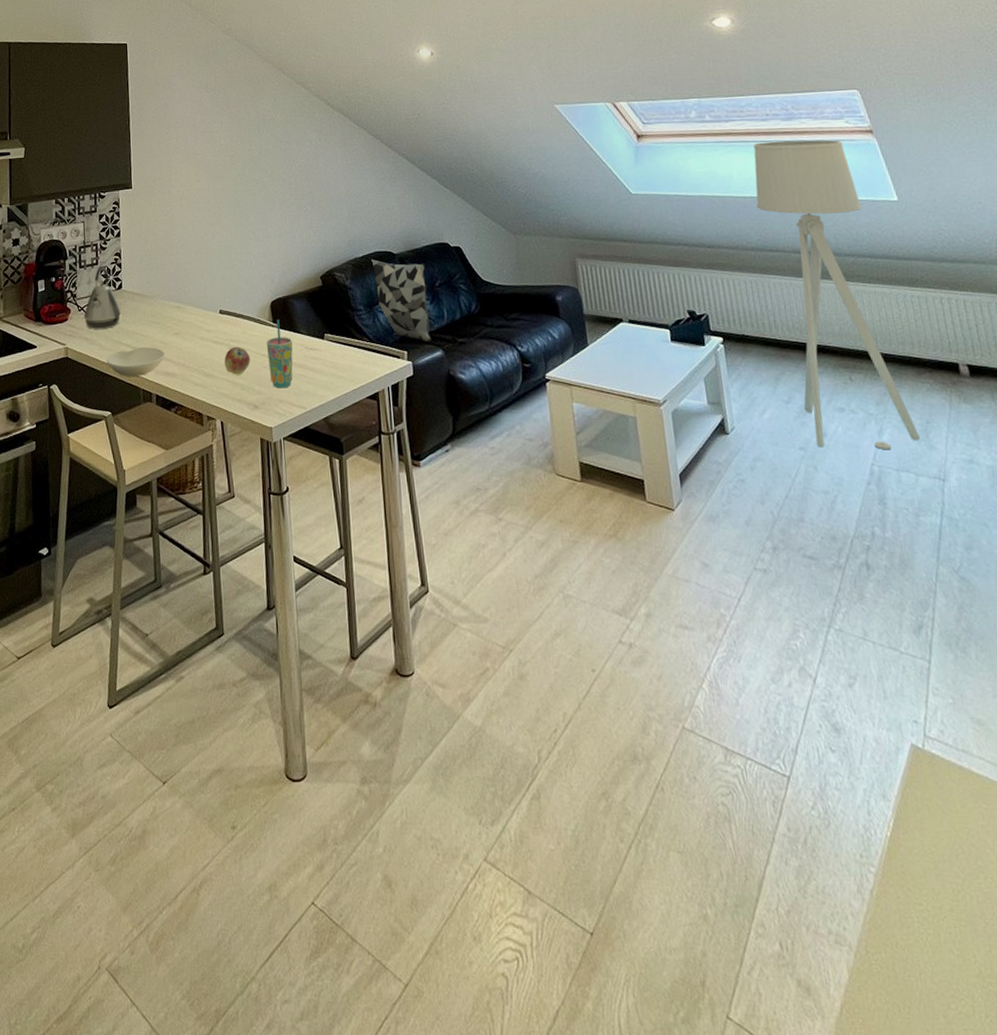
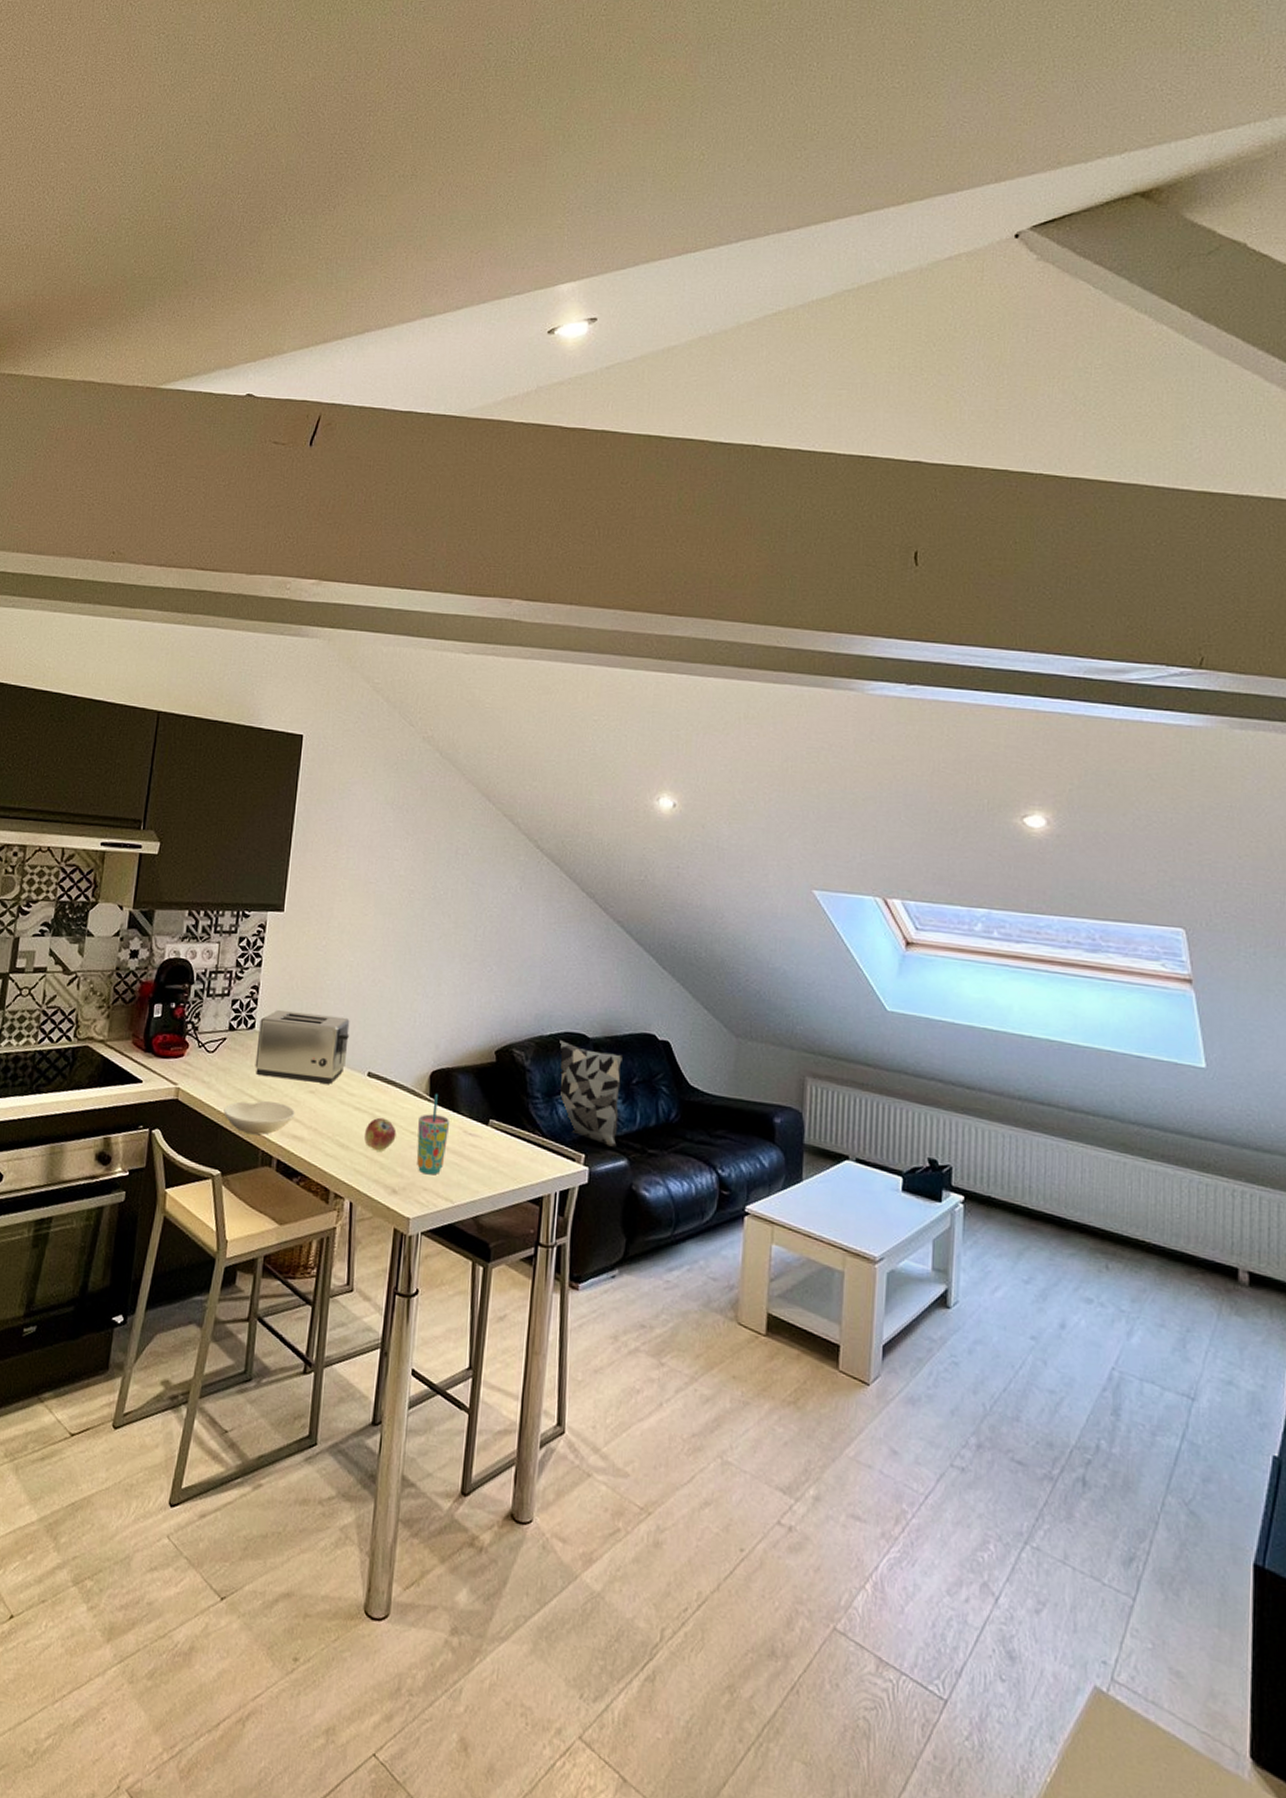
kettle: present [84,266,121,330] -> none [204,999,249,1073]
toaster: none [125,267,200,327] -> present [255,1009,350,1084]
floor lamp: present [753,139,921,450] -> none [1035,973,1176,1356]

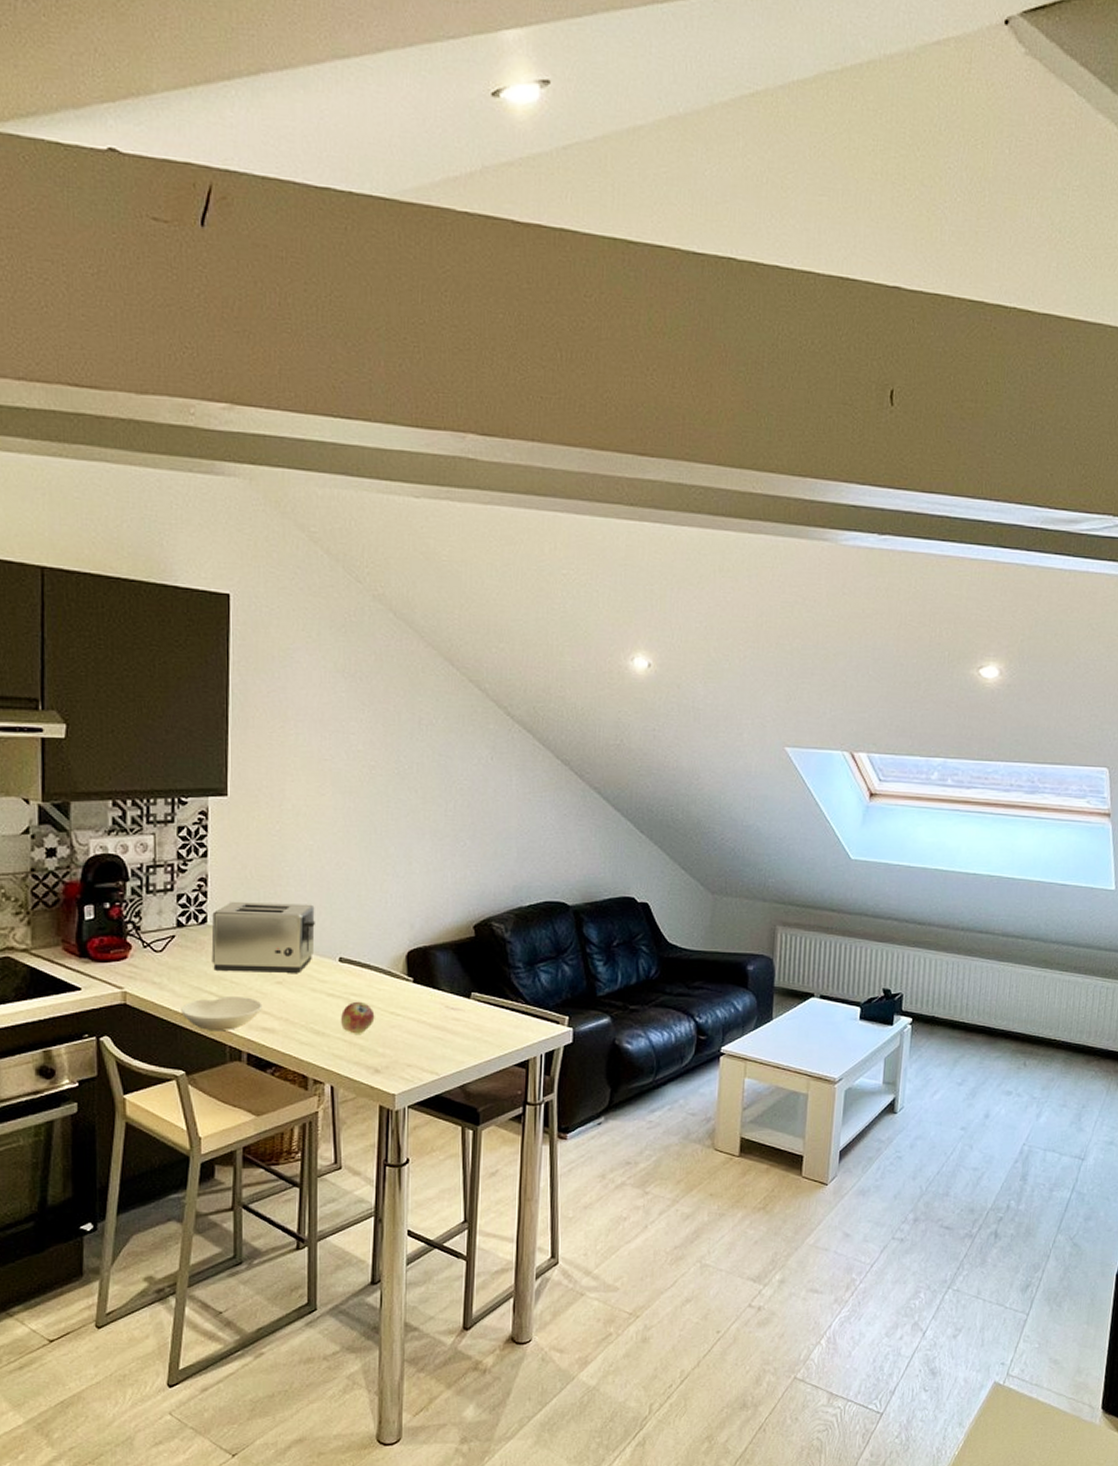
cup: present [416,1094,450,1175] -> none [397,973,431,1051]
pillow: present [557,1037,623,1148] -> none [536,907,603,1008]

